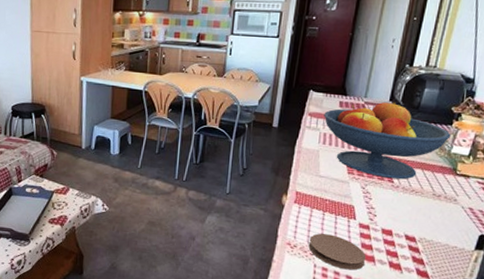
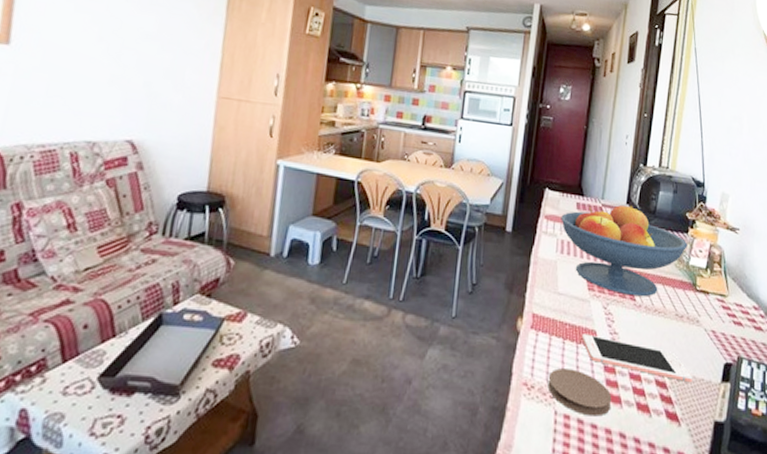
cell phone: none [340,208,446,249] -> present [581,334,693,383]

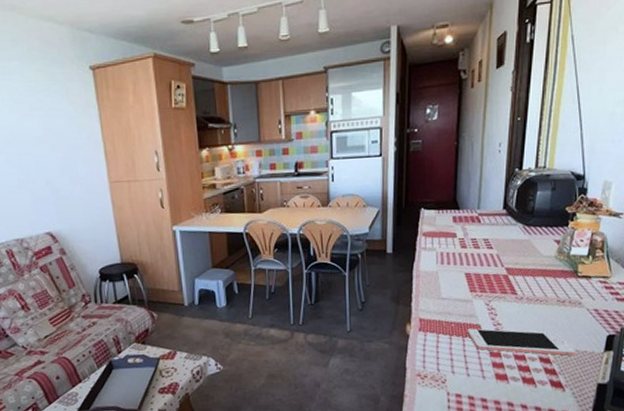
coaster: present [548,368,612,417] -> none [439,358,499,393]
fruit bowl: present [561,205,688,297] -> none [438,210,568,291]

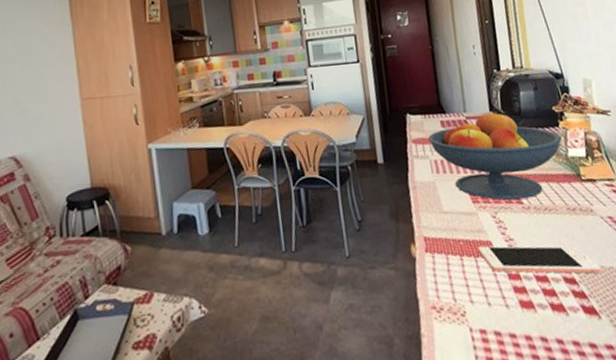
fruit bowl: none [438,210,568,291] -> present [428,112,562,200]

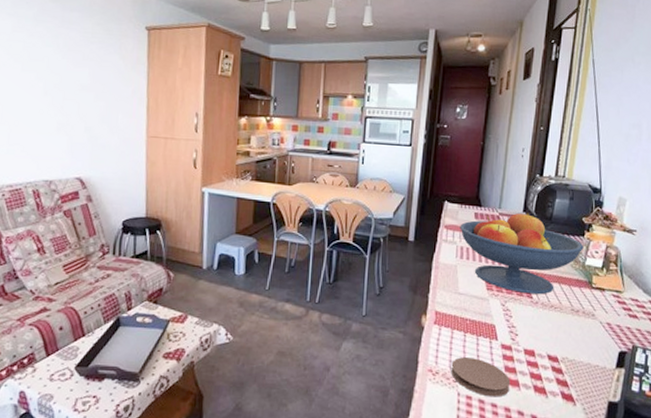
coaster: none [454,283,525,327] -> present [451,357,511,397]
cell phone: present [477,245,602,274] -> none [481,328,588,369]

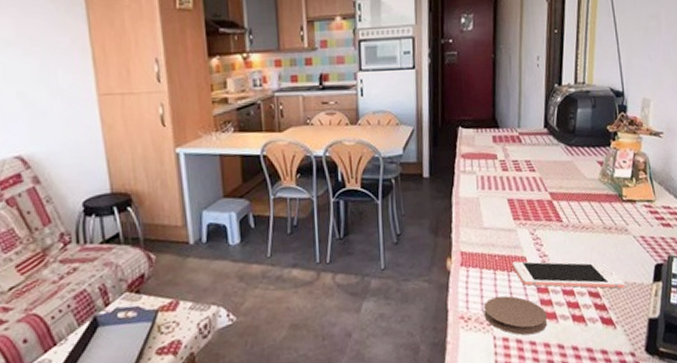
fruit bowl: present [460,213,584,295] -> none [478,128,611,218]
cell phone: none [481,328,588,369] -> present [512,261,625,289]

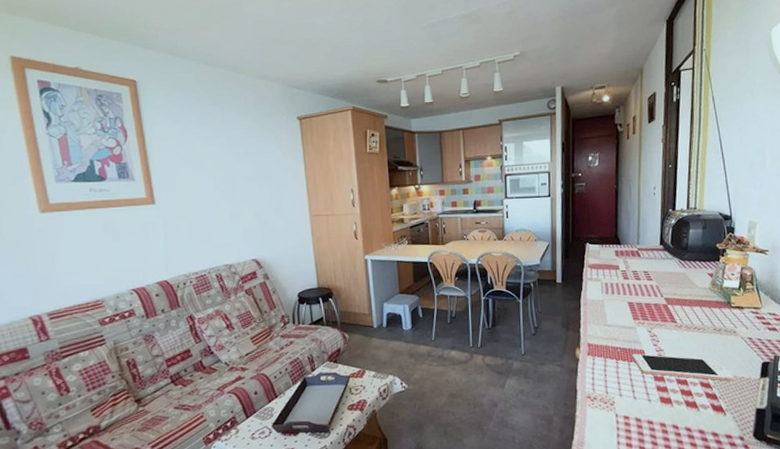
coaster: present [483,296,548,335] -> none [607,382,664,415]

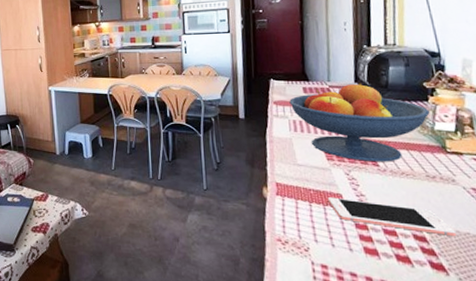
fruit bowl: none [602,245,720,319] -> present [289,83,430,162]

